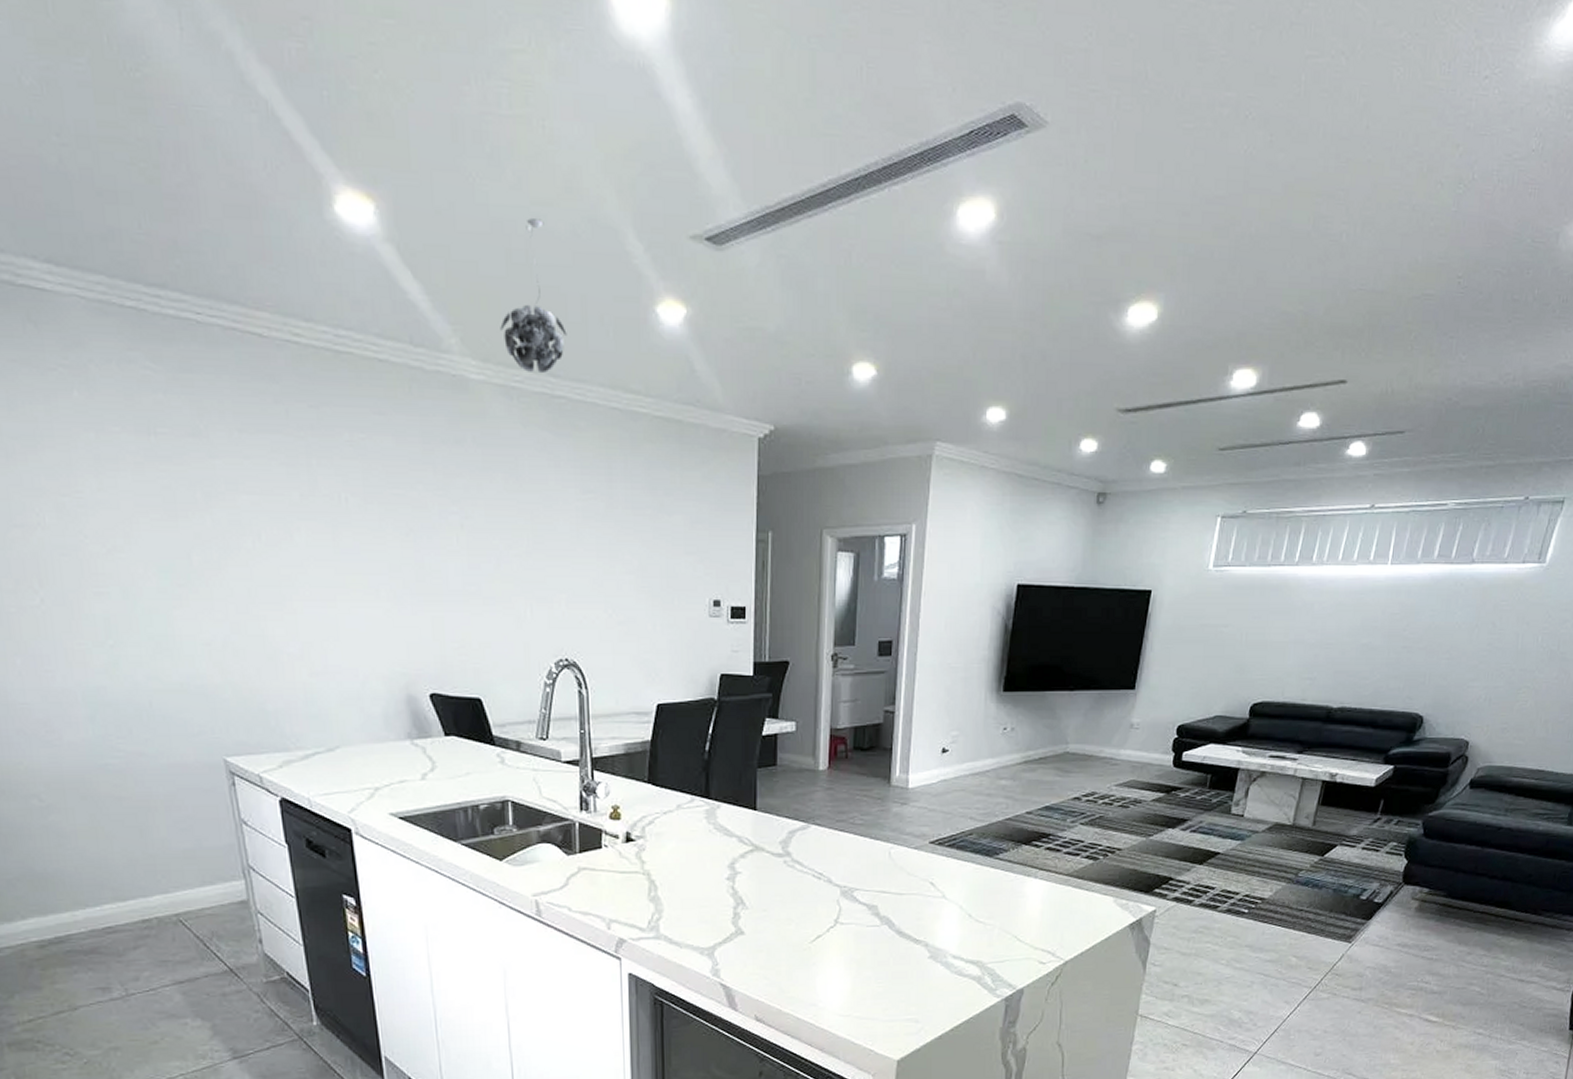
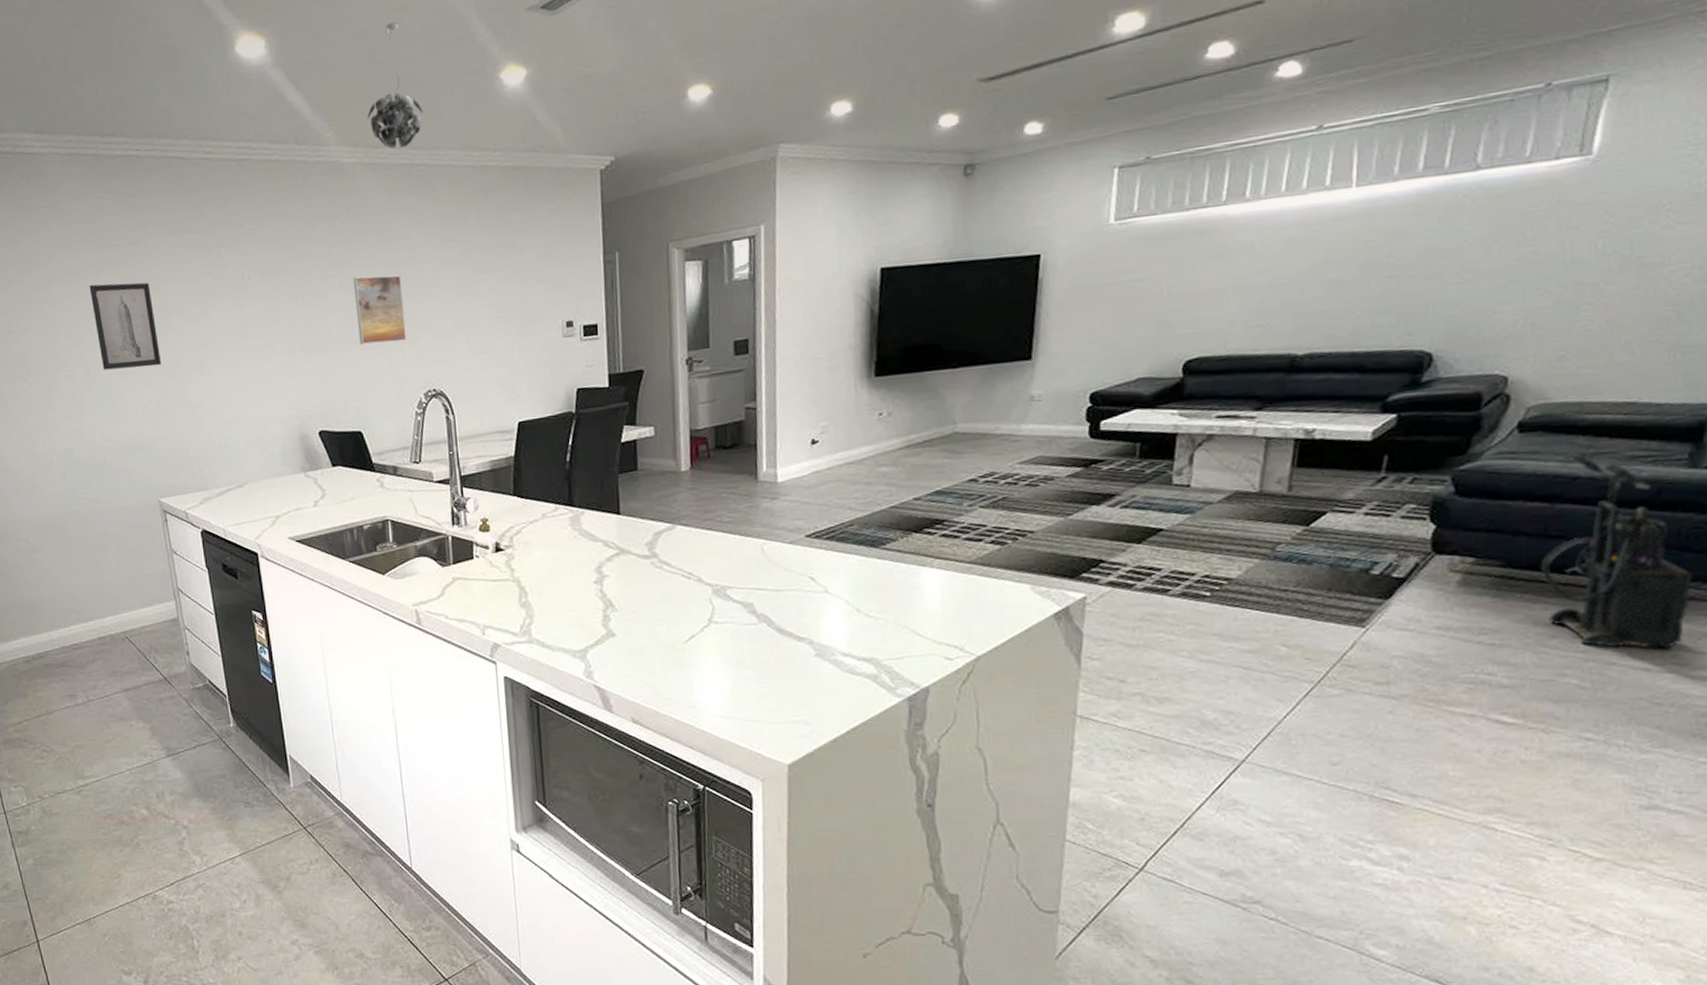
wall art: none [128,479,230,594] -> present [89,282,162,370]
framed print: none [477,518,537,600] -> present [353,275,407,344]
vacuum cleaner: none [1468,808,1557,965] -> present [1540,453,1692,649]

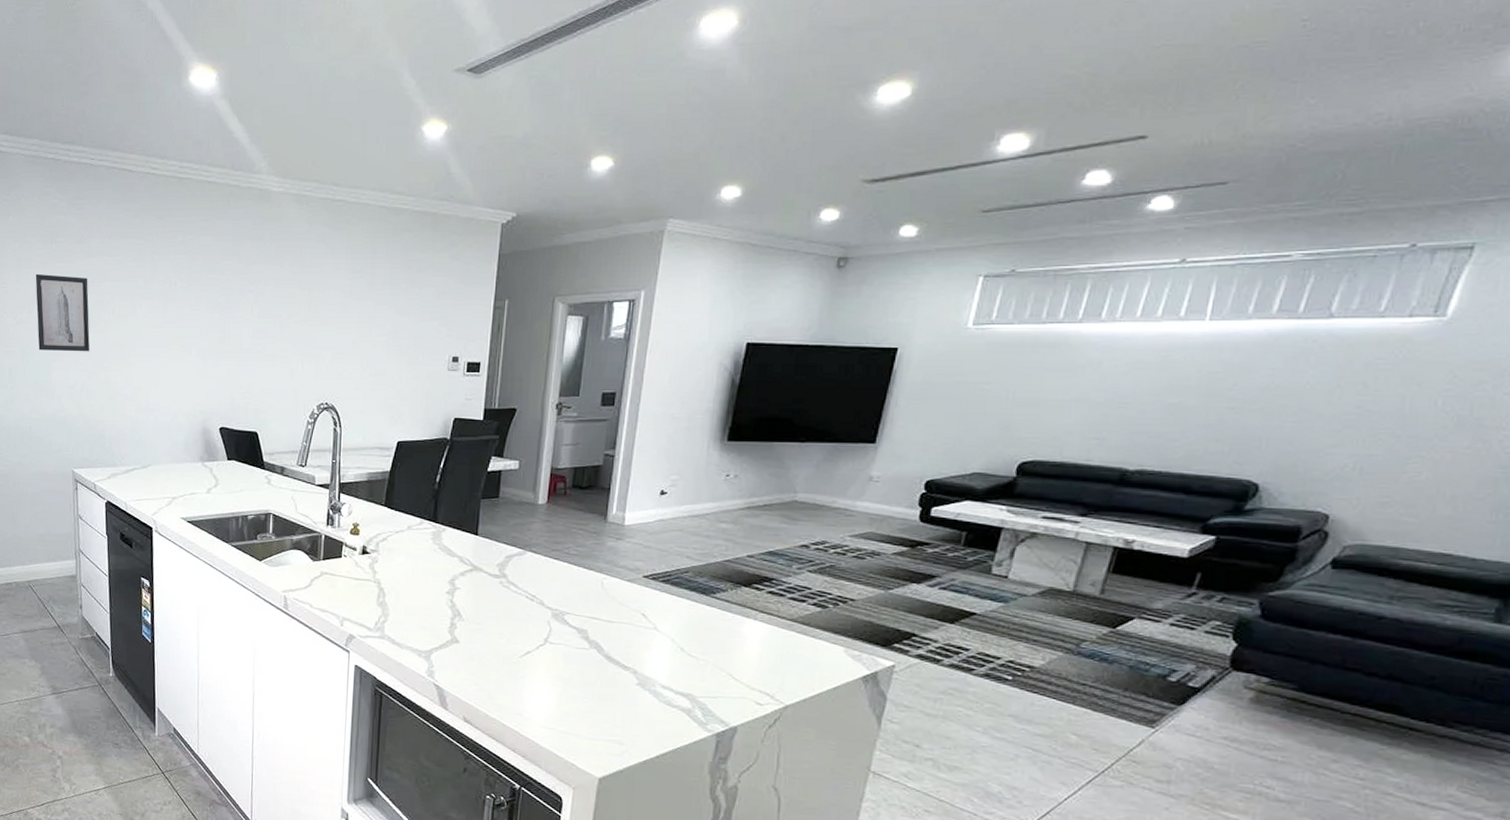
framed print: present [353,275,407,344] -> none [266,295,310,357]
pendant light: present [367,22,423,149] -> none [298,70,349,183]
vacuum cleaner: present [1540,453,1692,649] -> none [1332,593,1480,788]

